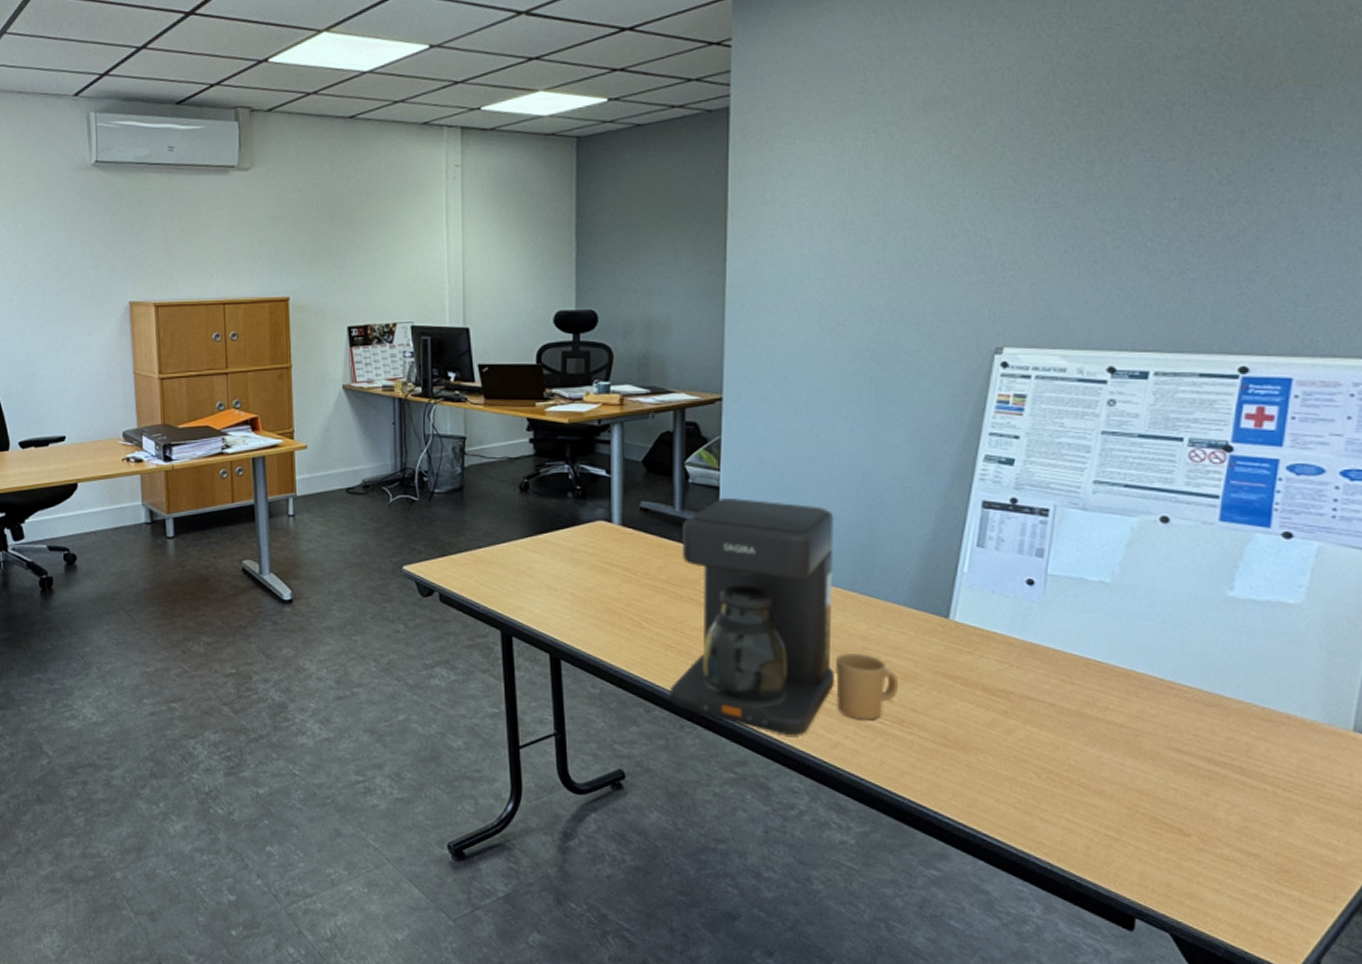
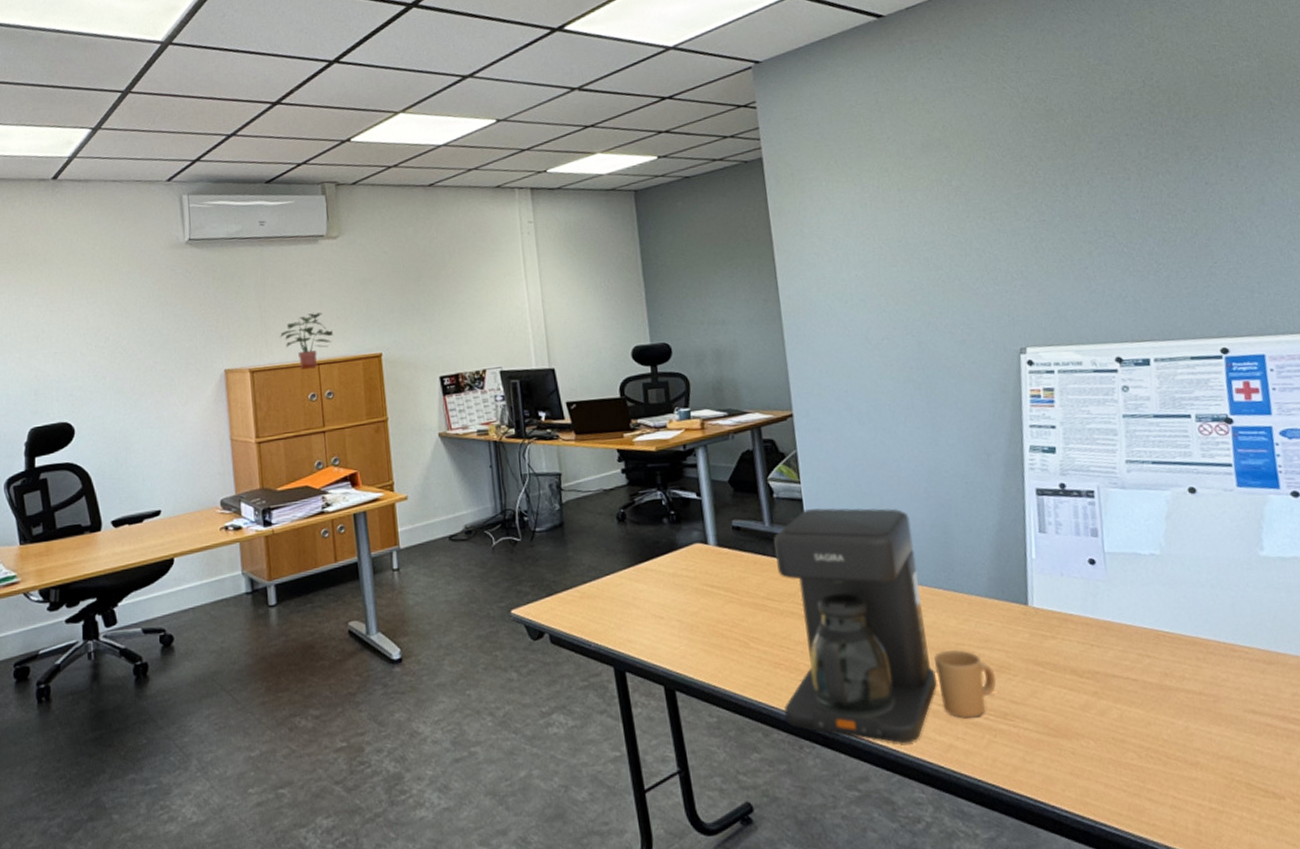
potted plant: none [186,249,240,308] -> present [280,312,333,370]

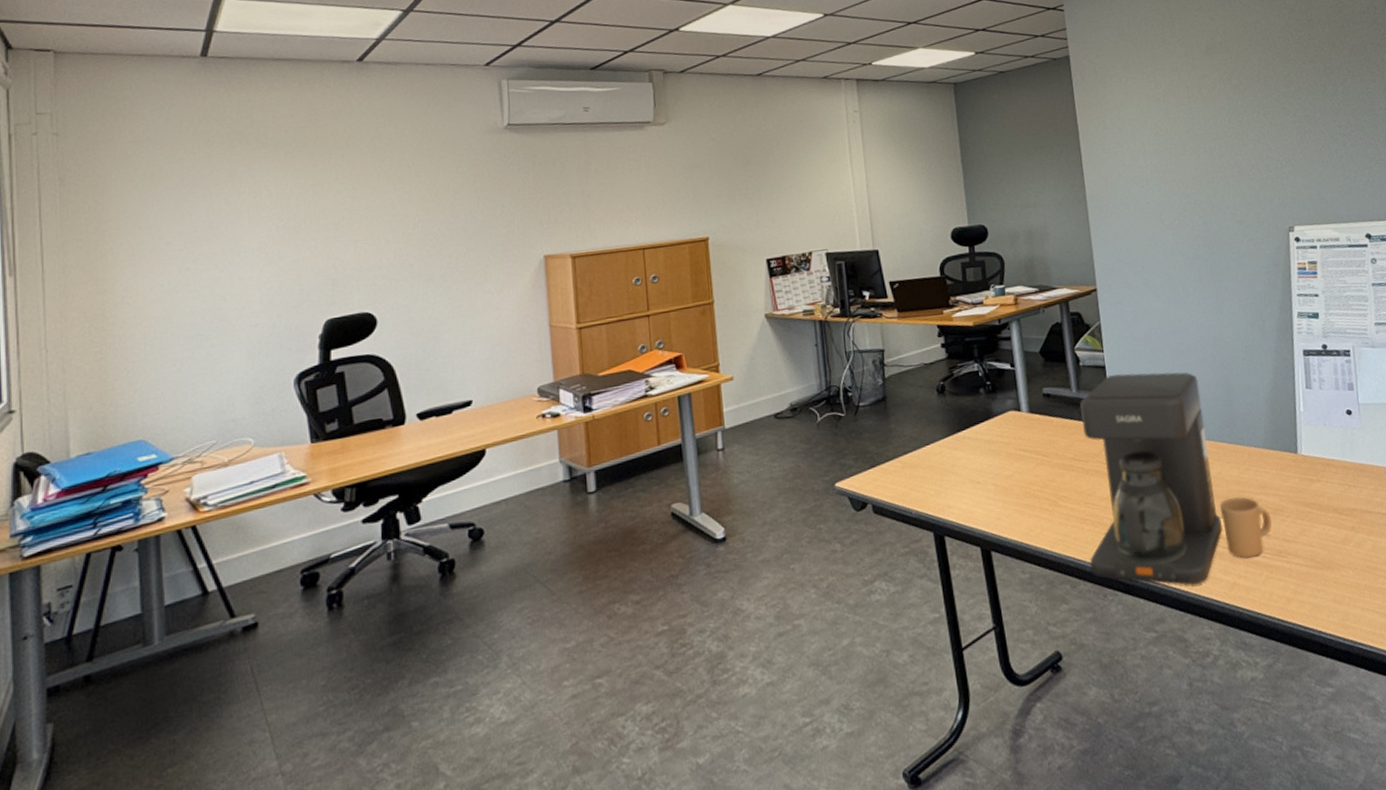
potted plant: present [280,312,333,370] -> none [603,197,659,254]

